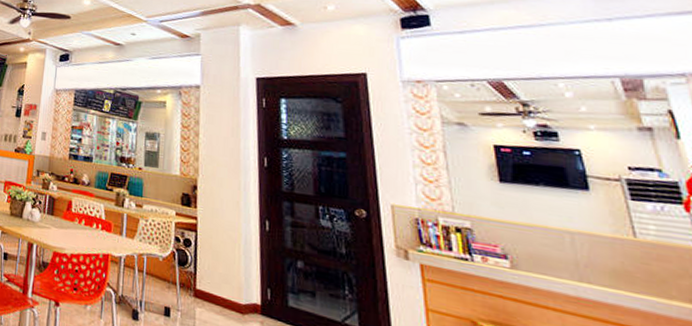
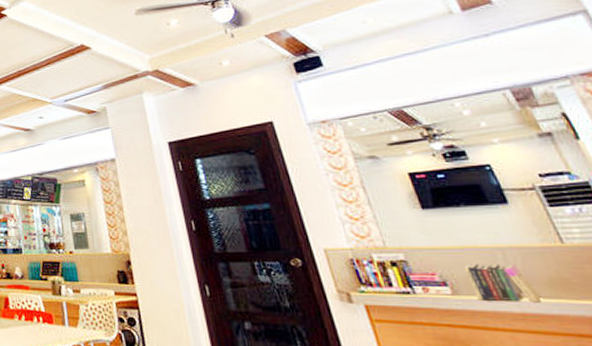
books: none [527,242,601,290] -> present [463,263,542,303]

